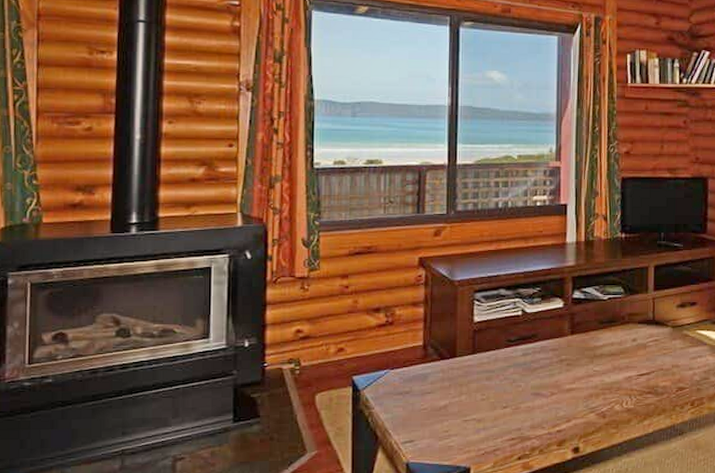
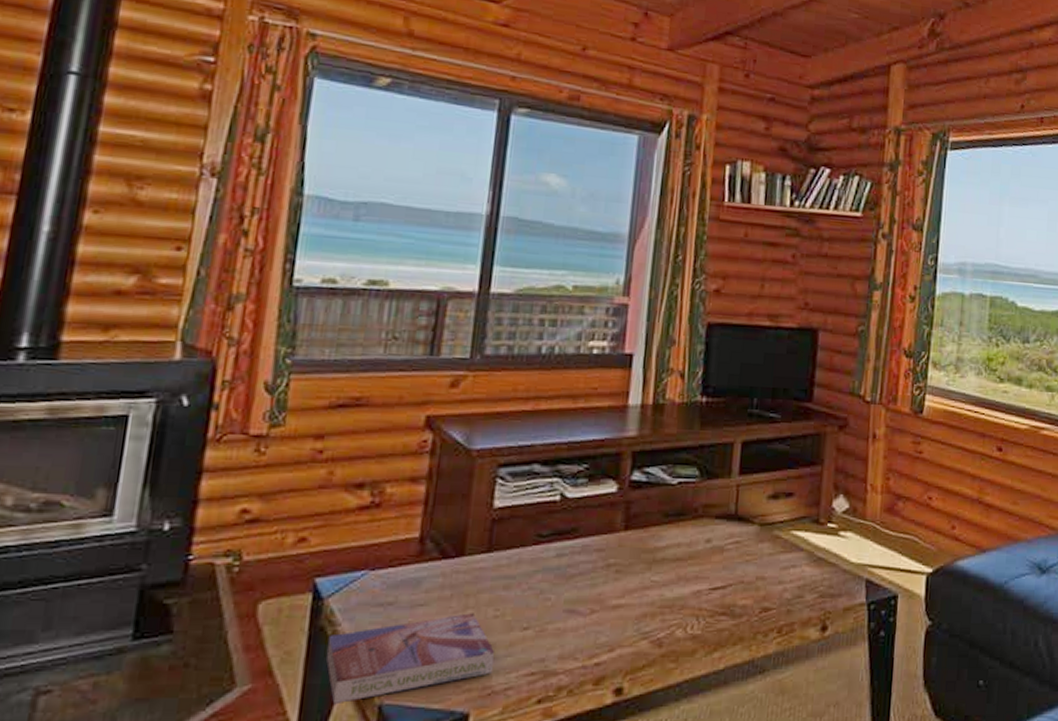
textbook: none [366,397,485,464] -> present [325,613,495,705]

